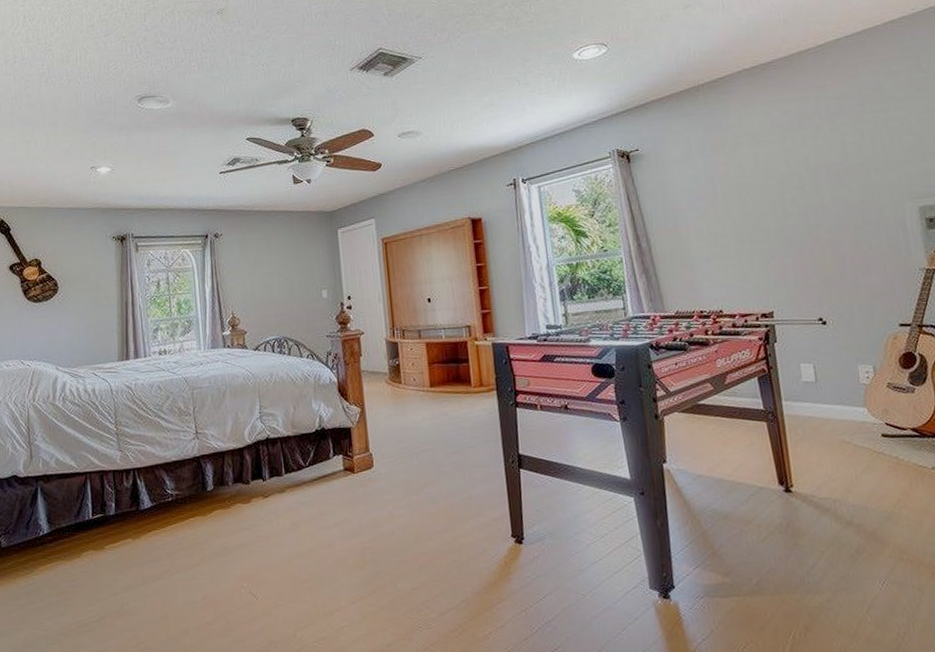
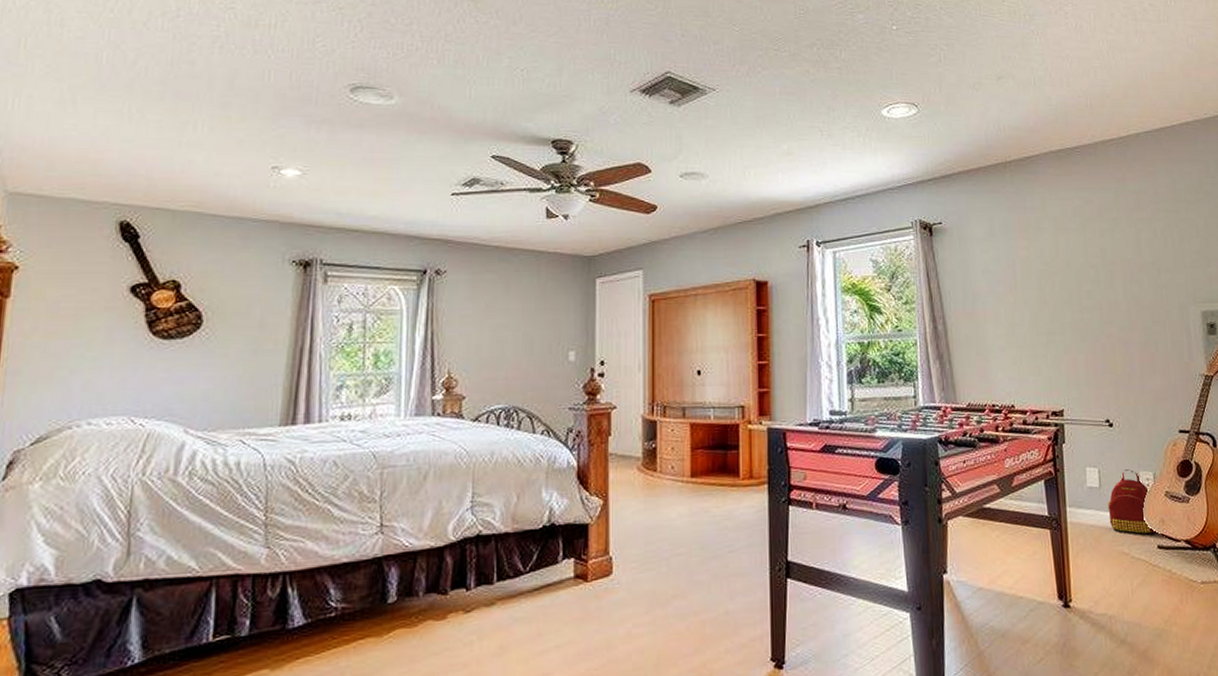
backpack: none [825,364,882,425] -> present [1107,469,1158,536]

